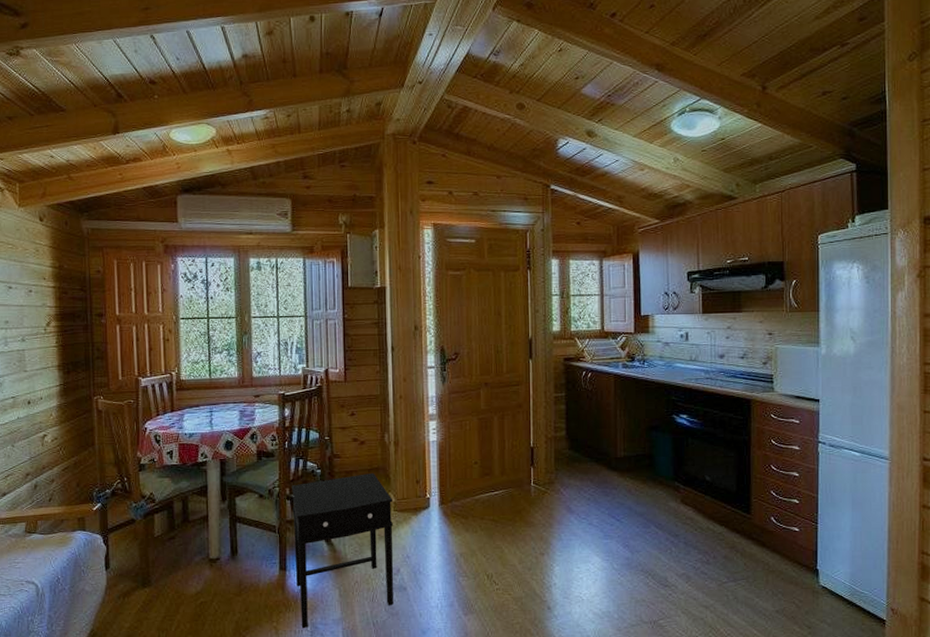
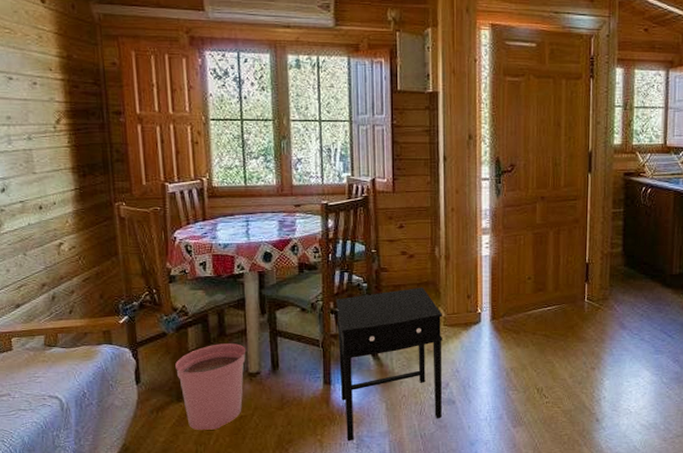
plant pot: none [142,529,207,617] -> present [175,343,246,431]

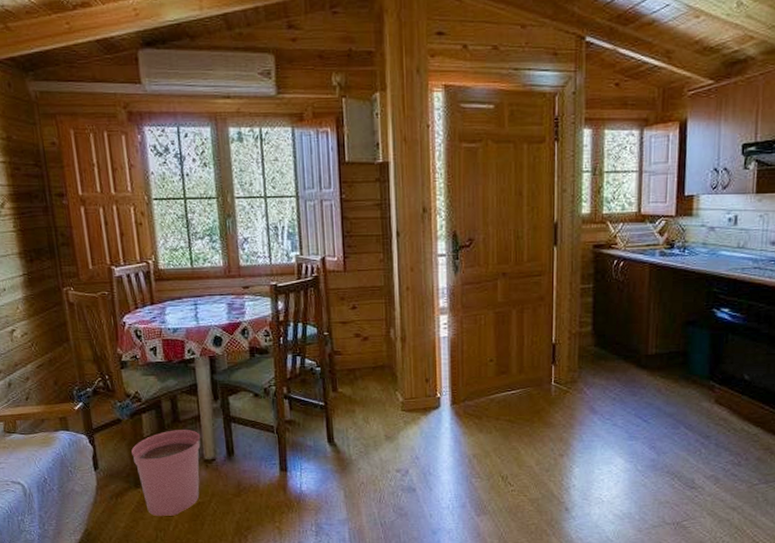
side table: present [336,287,442,442] -> none [289,370,402,529]

